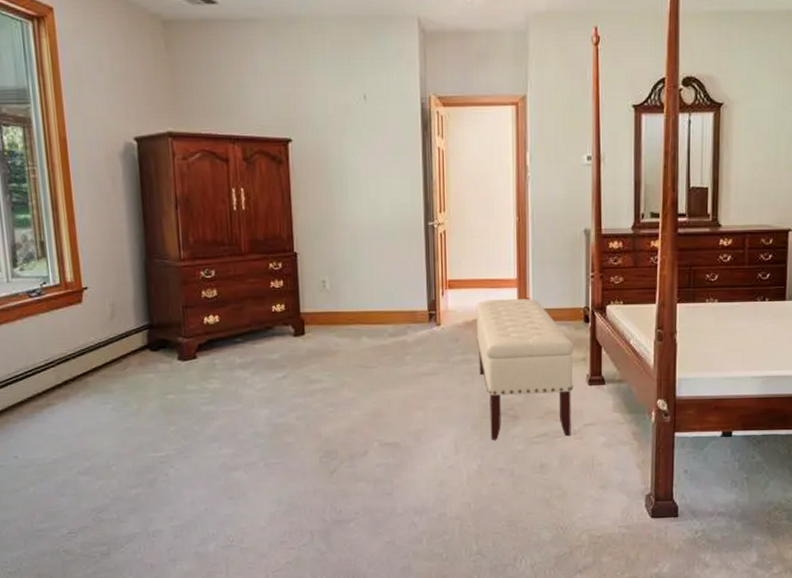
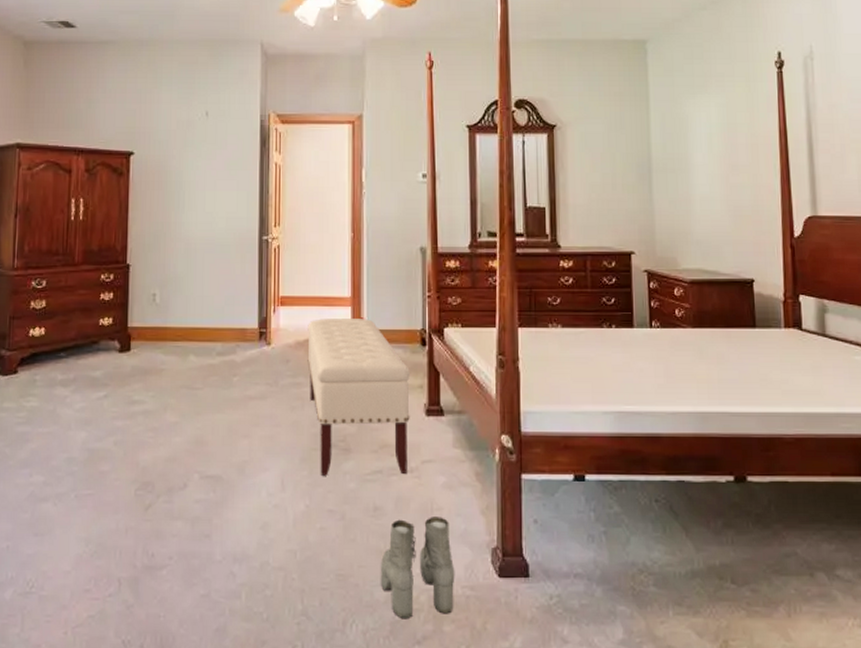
boots: none [547,470,613,553] -> present [381,517,455,618]

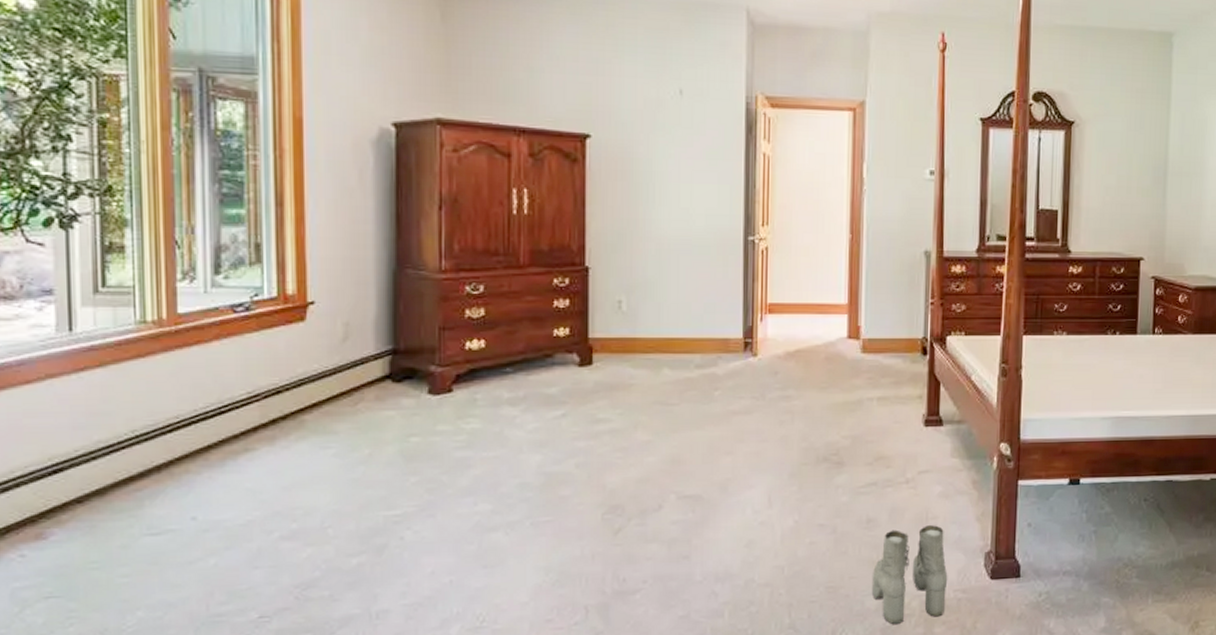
bench: present [307,318,410,476] -> none [798,327,909,490]

